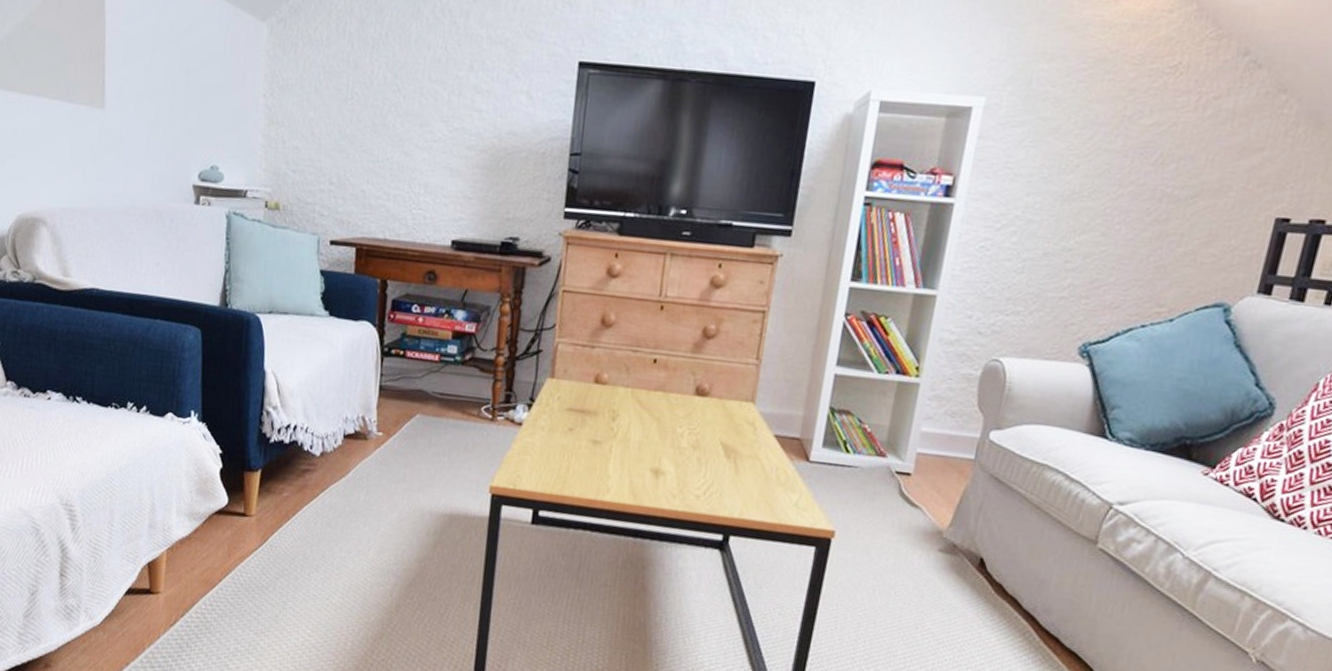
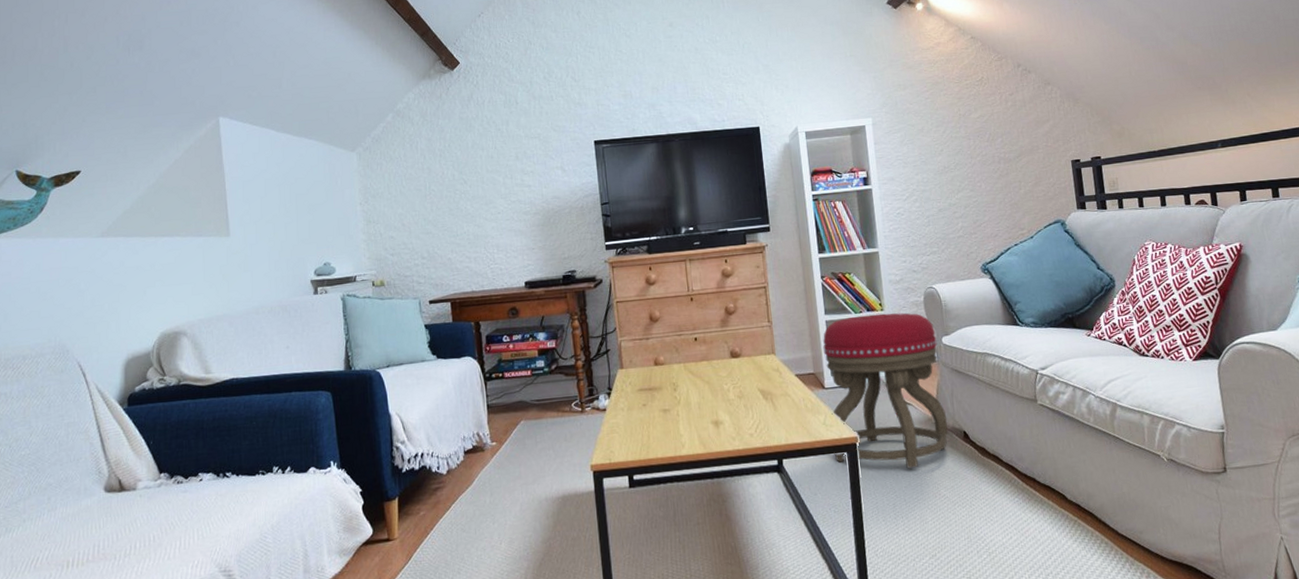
stool: none [798,376,984,588] -> present [823,313,948,469]

